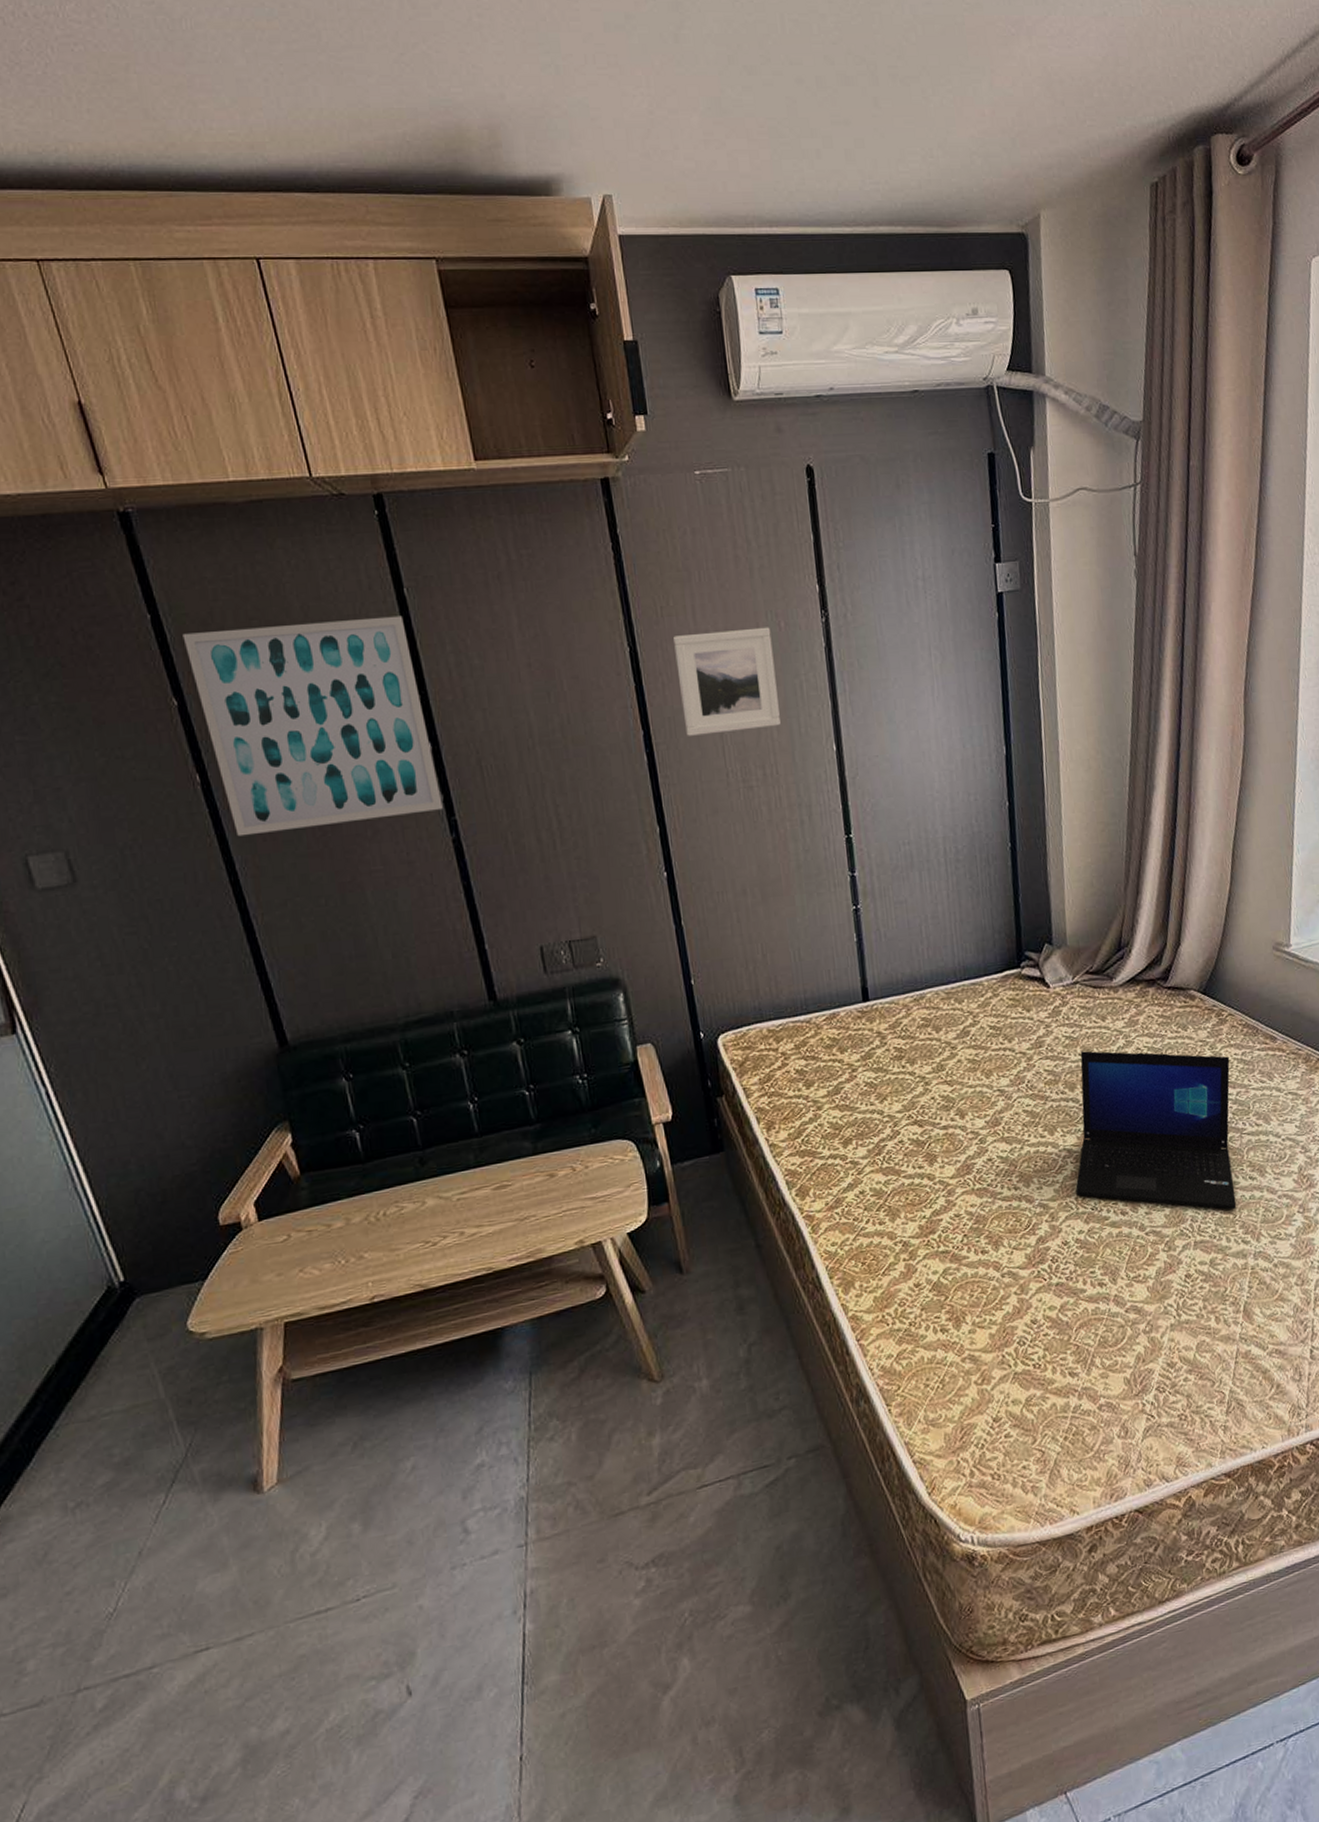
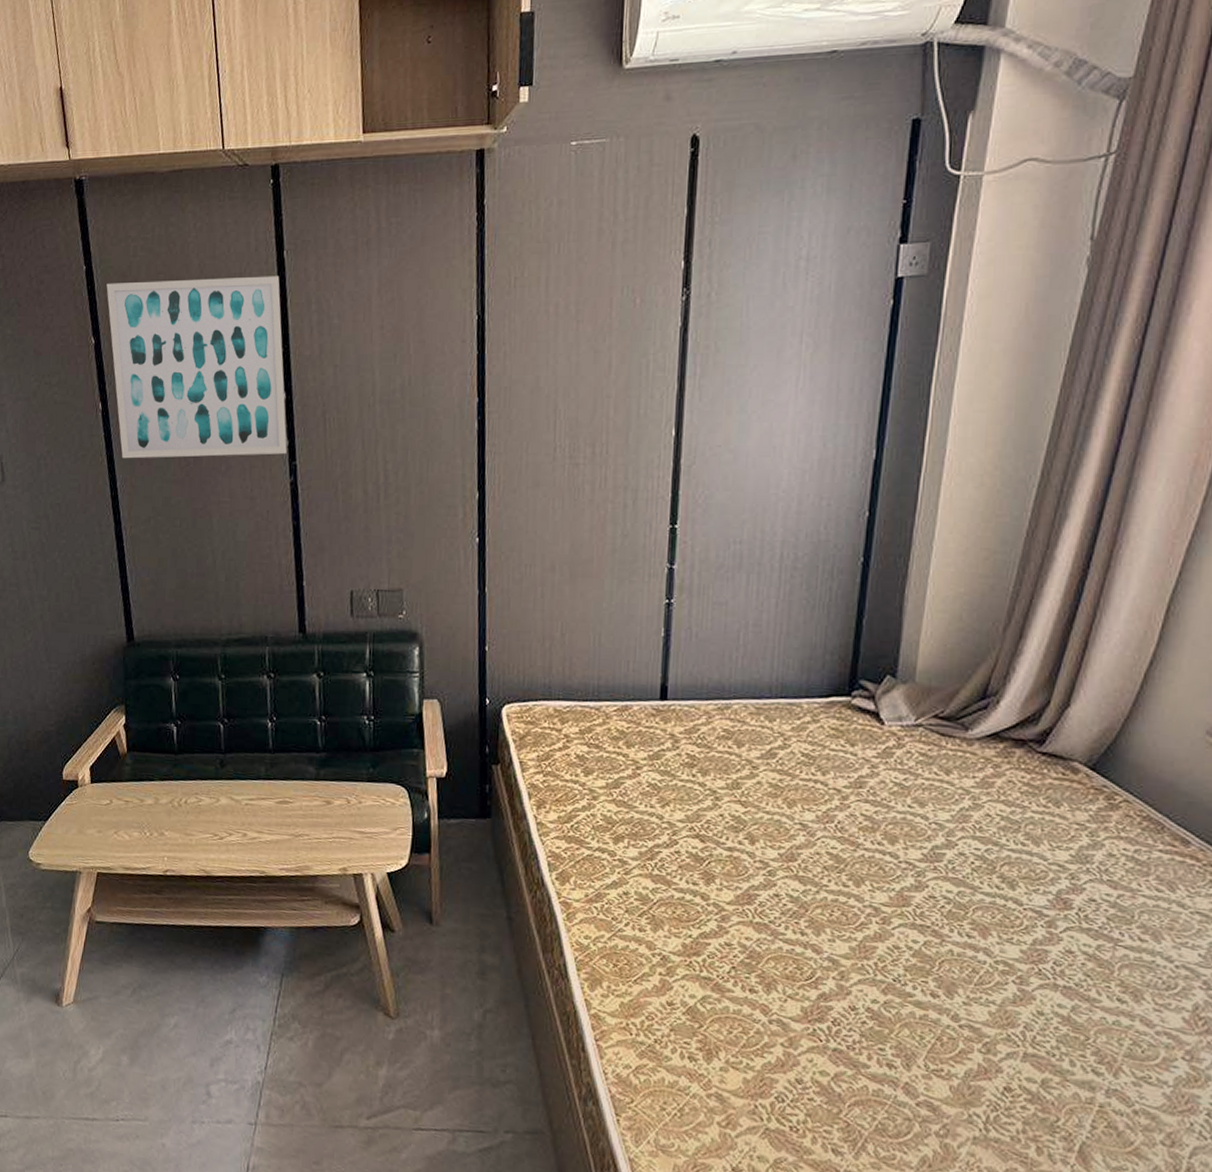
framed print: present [672,627,781,736] -> none [520,303,624,407]
laptop: present [1075,1051,1237,1209] -> none [877,803,1115,1030]

